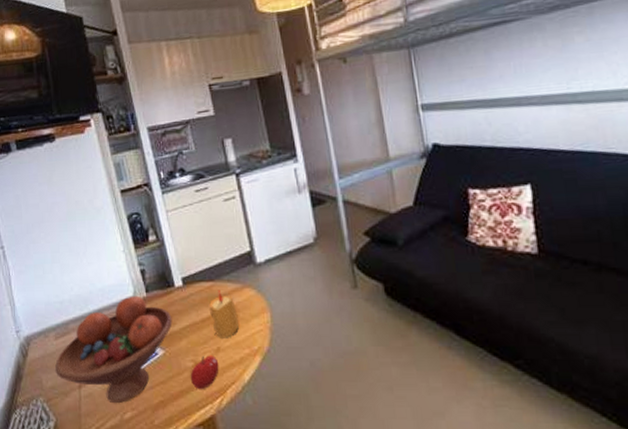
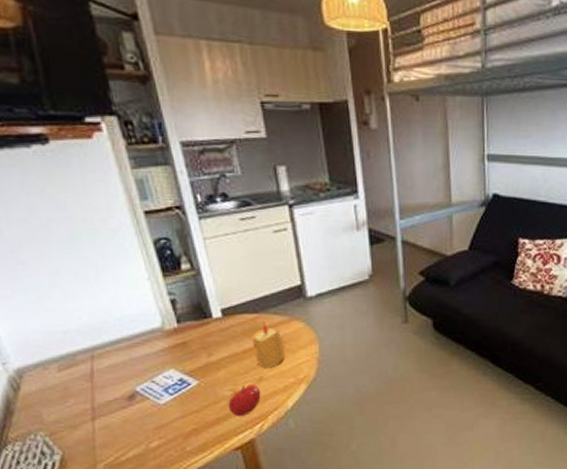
fruit bowl: present [55,295,173,404] -> none [59,326,209,434]

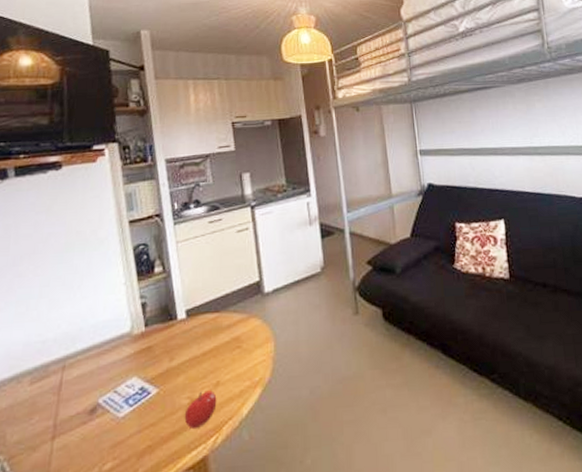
candle: present [253,321,284,368] -> none [212,320,241,372]

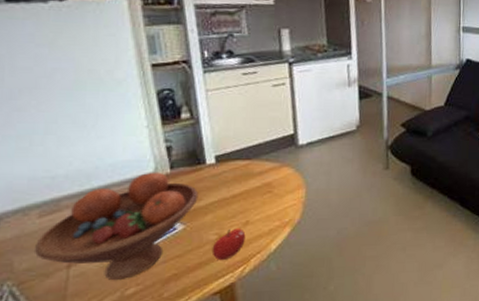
fruit bowl: none [25,330,171,454] -> present [35,172,199,281]

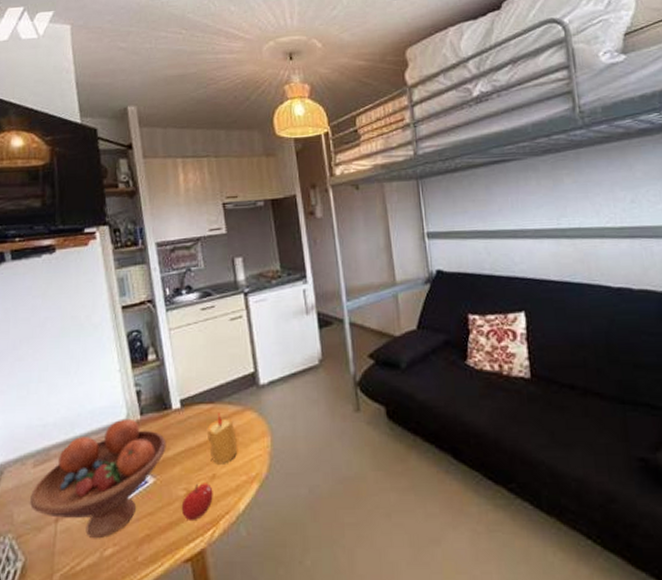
candle: none [243,167,272,212] -> present [208,412,237,464]

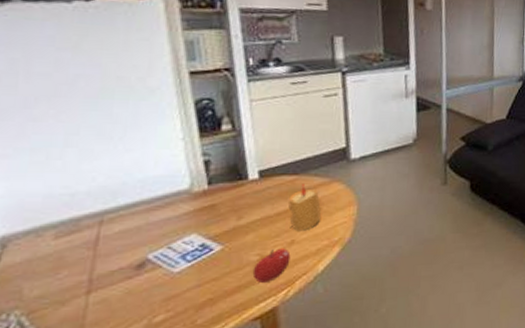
fruit bowl: present [30,418,167,539] -> none [49,188,240,308]

